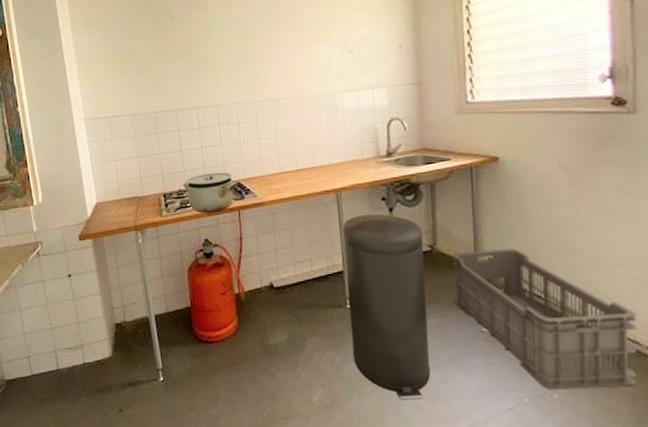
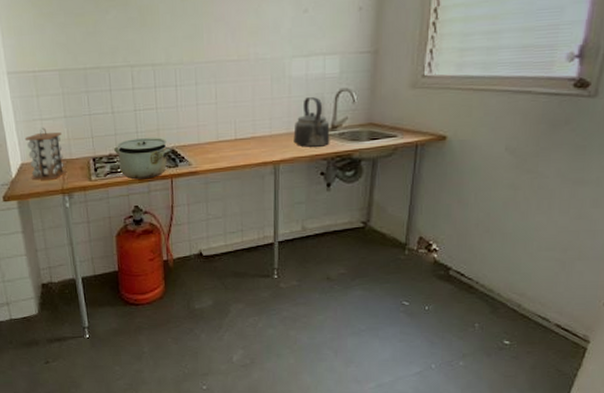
spice rack: none [99,167,140,219] -> present [24,127,67,180]
pedal bin: present [342,214,431,401] -> none [275,188,357,363]
kettle: none [351,127,388,174] -> present [293,97,330,147]
plastic crate: present [452,248,638,389] -> none [379,228,553,358]

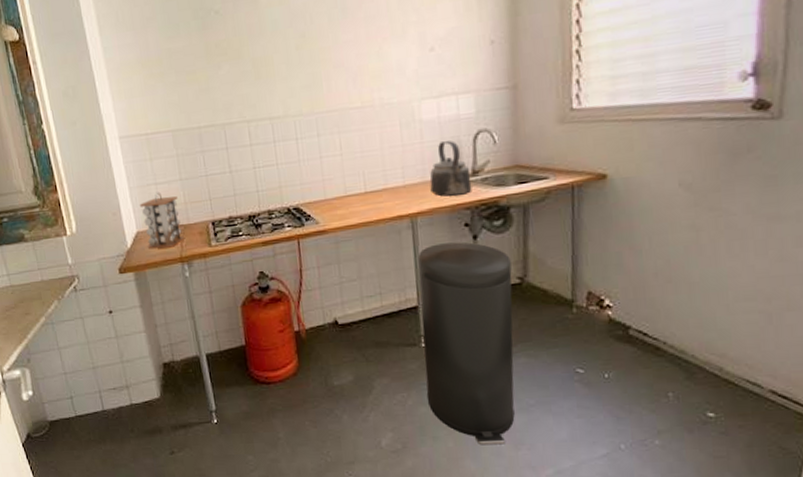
saucepan: present [113,138,172,180] -> none [233,195,297,243]
pedal bin: none [275,188,357,363] -> present [418,242,515,445]

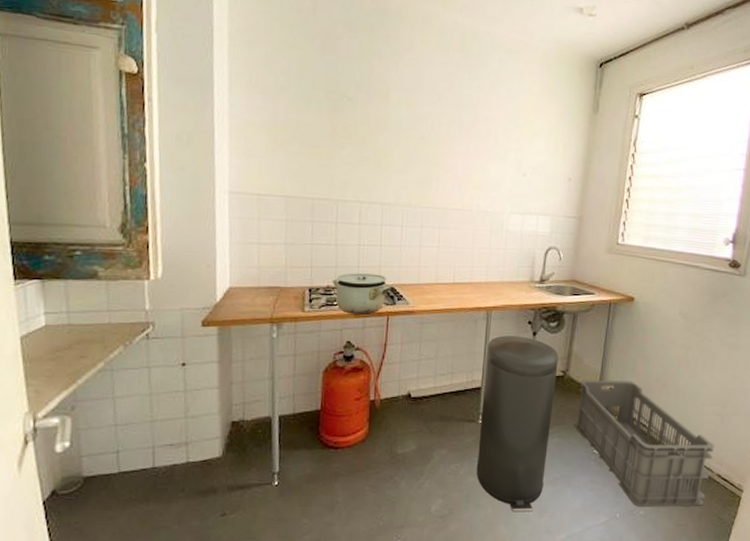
spice rack: present [139,192,185,249] -> none [237,251,279,307]
saucepan: none [233,195,297,243] -> present [332,273,392,315]
kettle: present [429,141,472,197] -> none [506,251,539,297]
plastic crate: none [544,280,761,435] -> present [574,380,715,506]

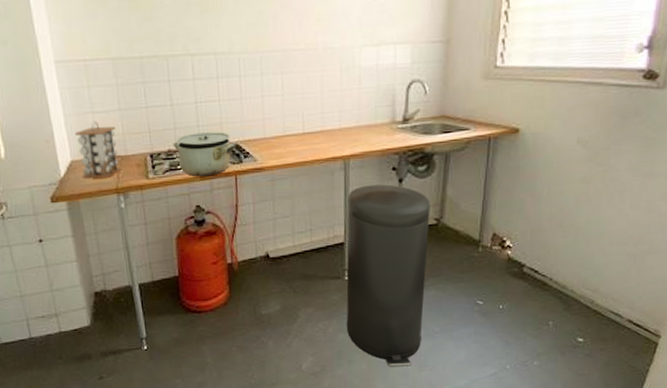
spice rack: none [237,251,279,307] -> present [74,121,122,179]
plastic crate: present [574,380,715,506] -> none [453,224,625,357]

